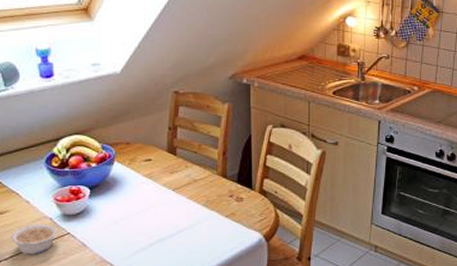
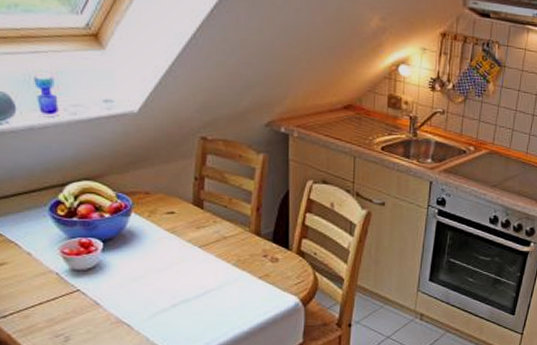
legume: present [11,223,58,255] -> none [10,278,66,313]

